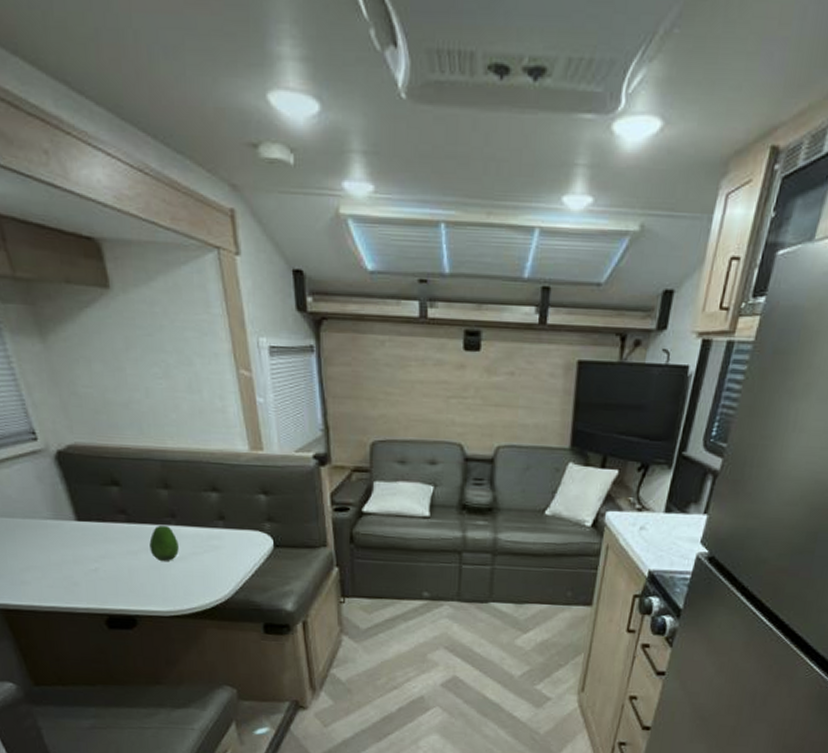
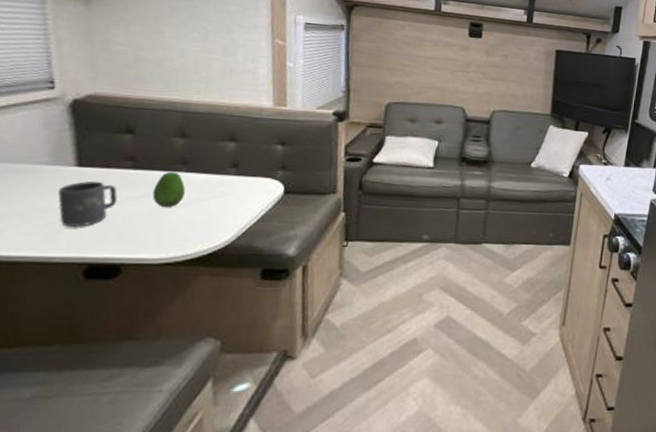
mug: none [66,535,120,581] -> present [57,181,118,228]

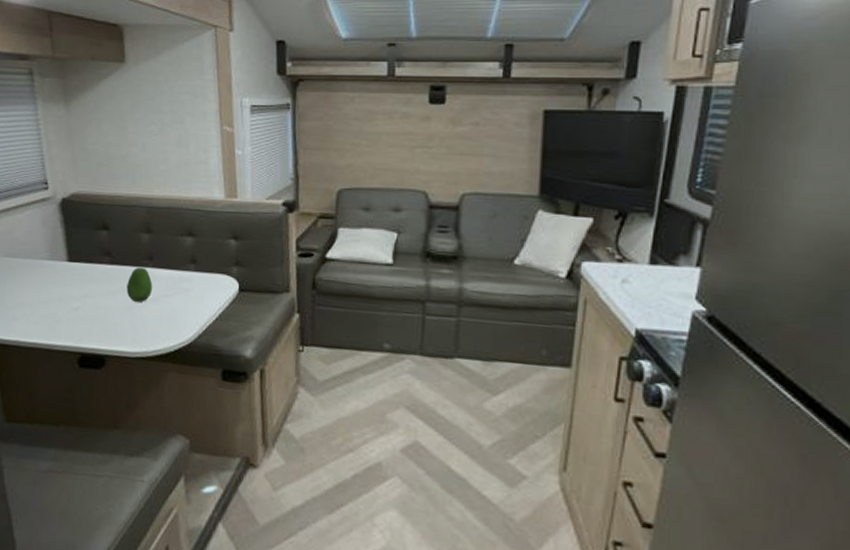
mug: present [57,181,118,228] -> none [55,275,100,319]

